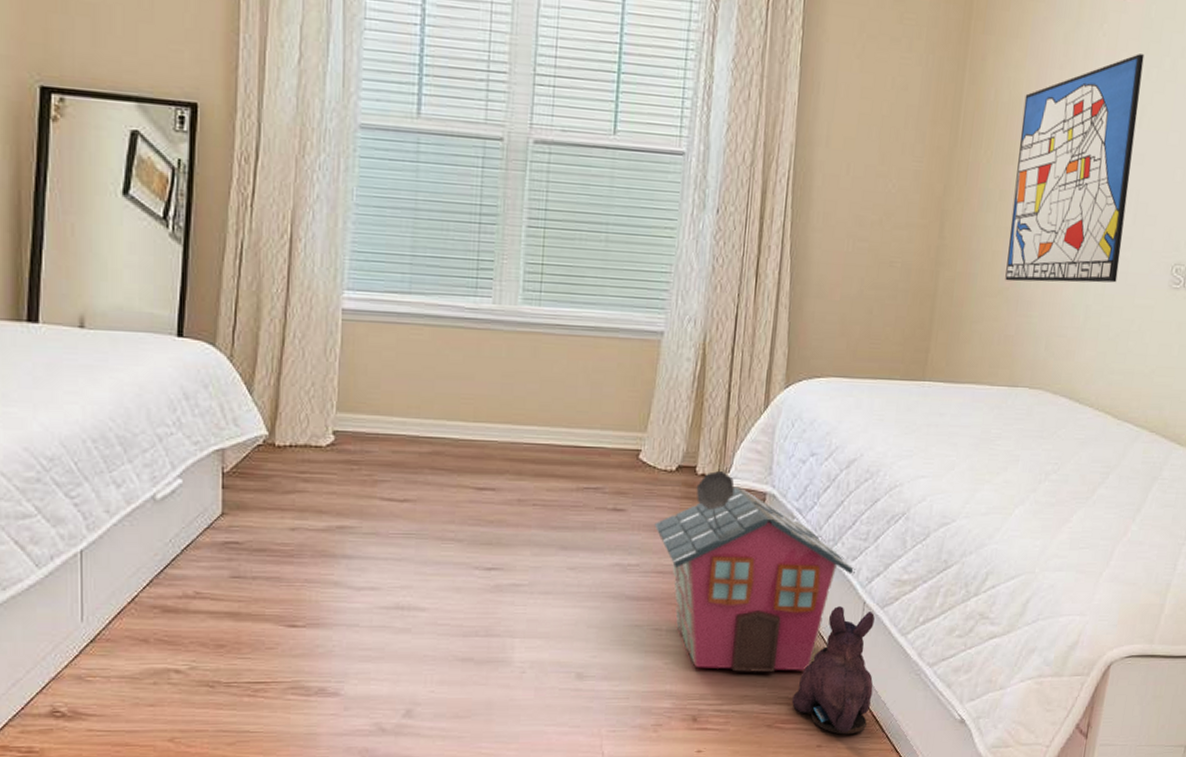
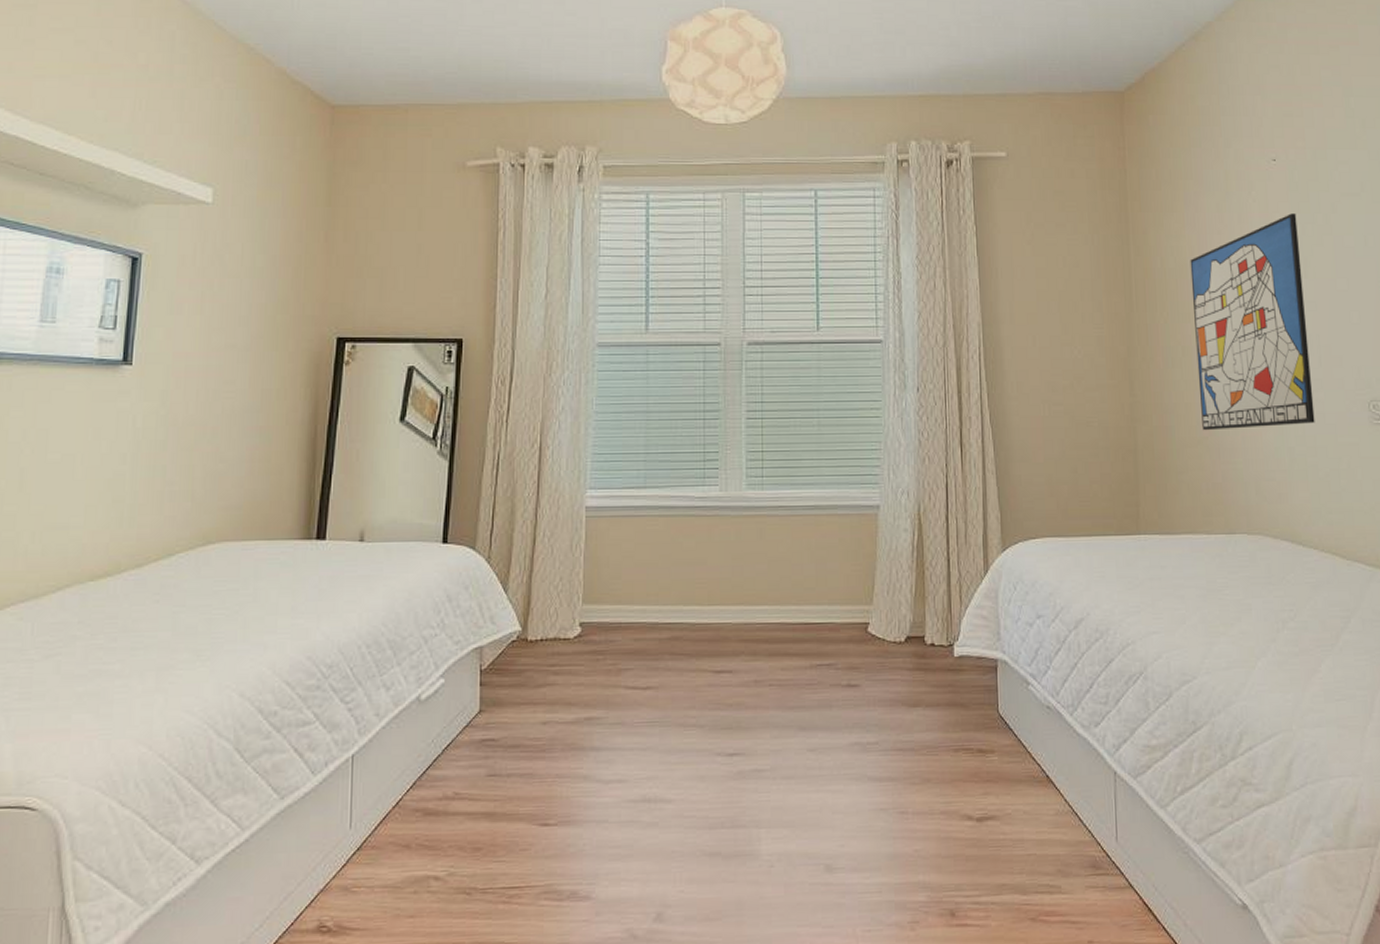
toy house: present [654,470,855,673] -> none [889,638,1100,858]
plush toy: present [792,606,875,735] -> none [1054,778,1140,928]

